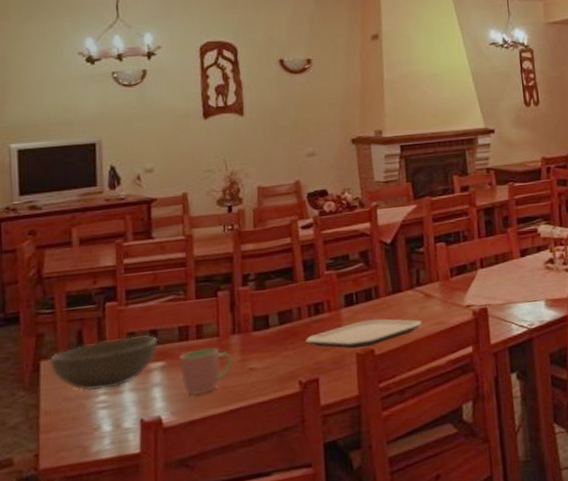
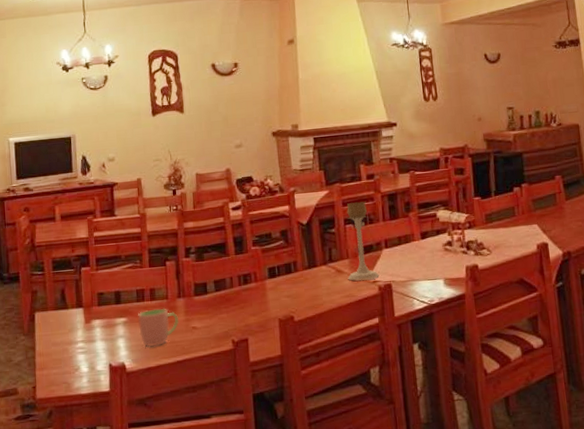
bowl: present [50,335,159,391] -> none [42,295,122,339]
plate: present [304,318,423,349] -> none [236,290,335,315]
candle holder: none [437,216,474,306] -> present [347,201,380,281]

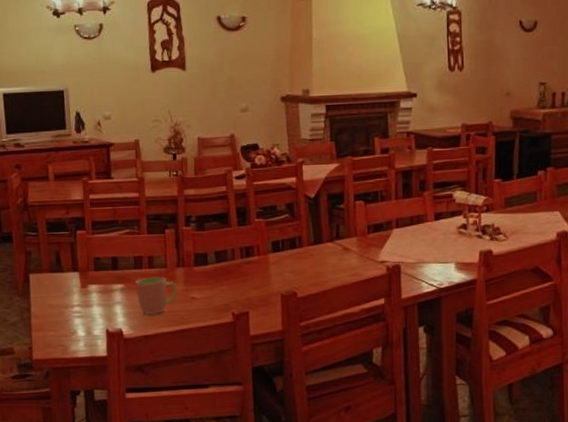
candle holder: present [347,201,380,281] -> none [354,177,388,260]

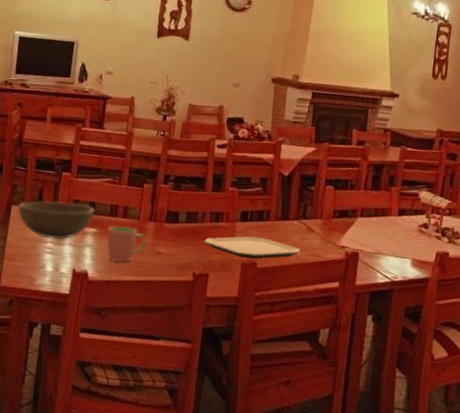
bowl: none [36,261,119,303] -> present [18,200,95,240]
plate: none [237,265,340,289] -> present [203,236,301,259]

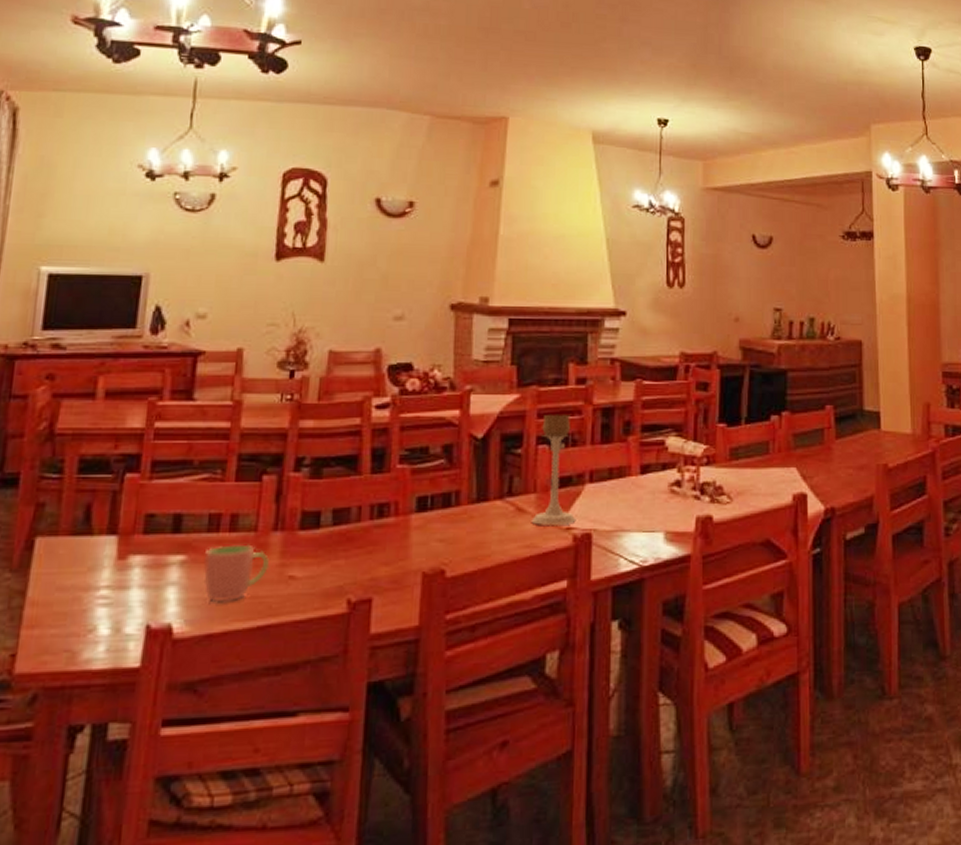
bowl: present [18,200,95,240] -> none [47,519,183,582]
plate: present [203,236,301,259] -> none [361,532,509,565]
candle holder: none [317,164,351,244] -> present [531,413,577,525]

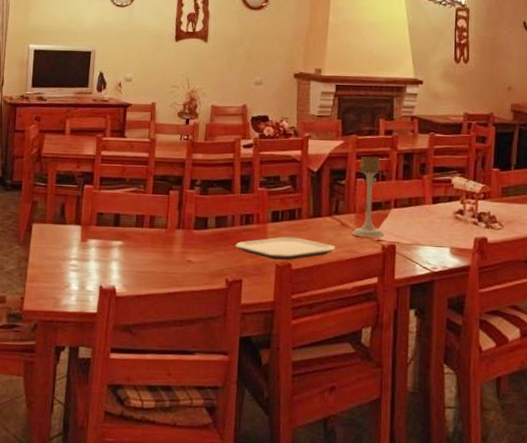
cup: present [203,544,270,603] -> none [134,237,176,275]
plate: none [361,532,509,565] -> present [234,237,336,260]

